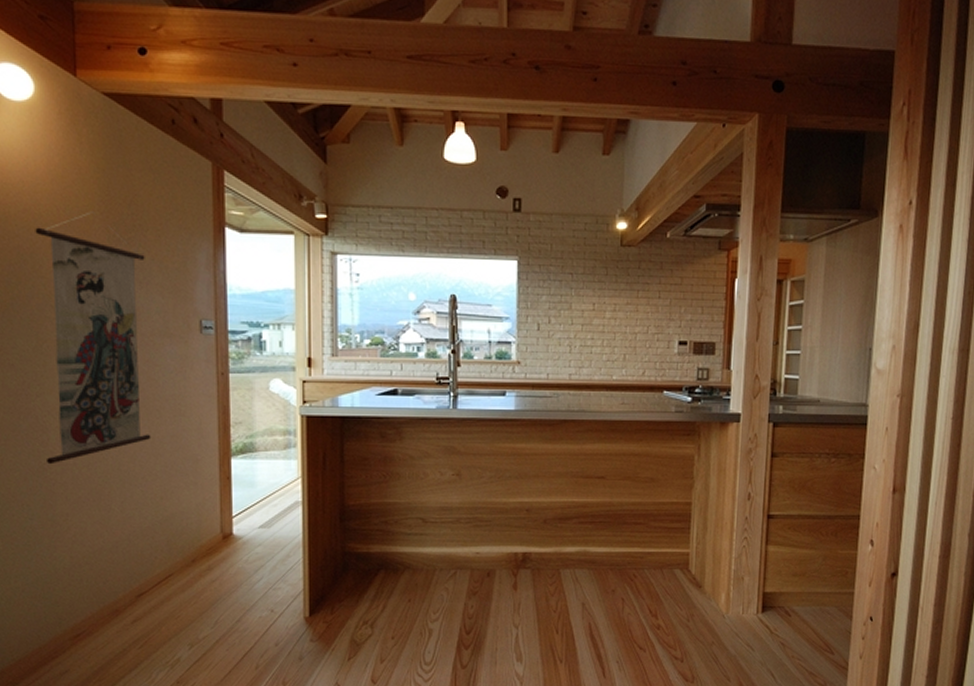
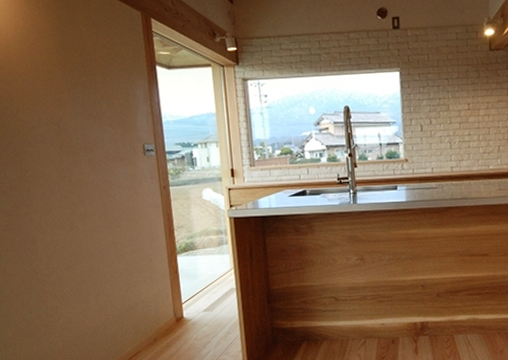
wall scroll: present [35,211,151,465] -> none [11,63,114,269]

